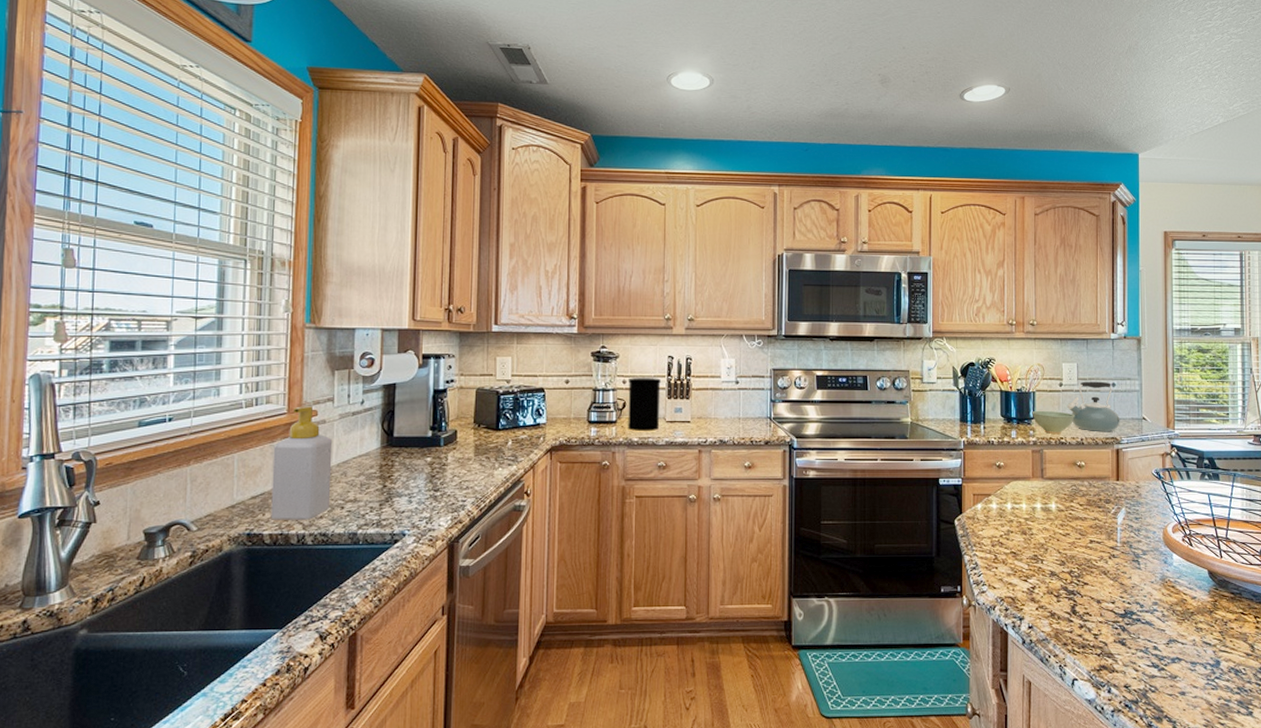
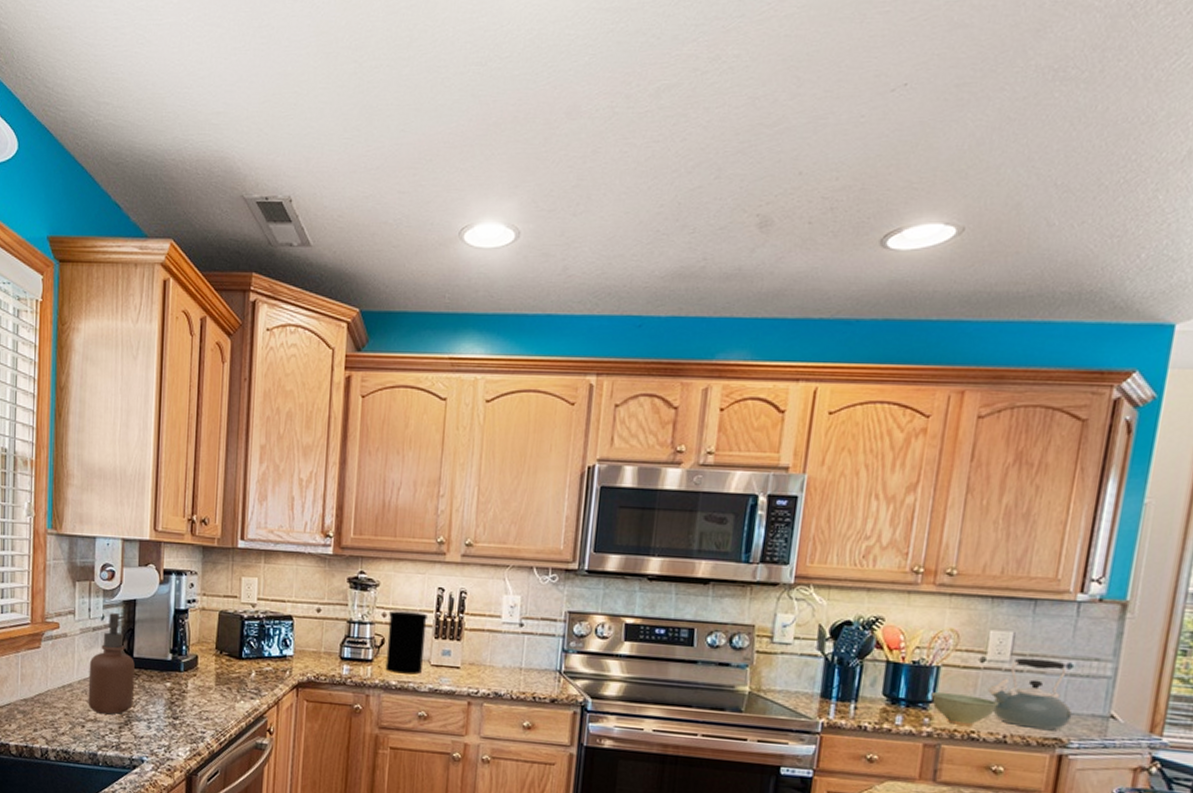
soap bottle: present [271,406,333,520] -> none [16,617,74,735]
soap dispenser: none [347,397,395,494] -> present [88,613,135,715]

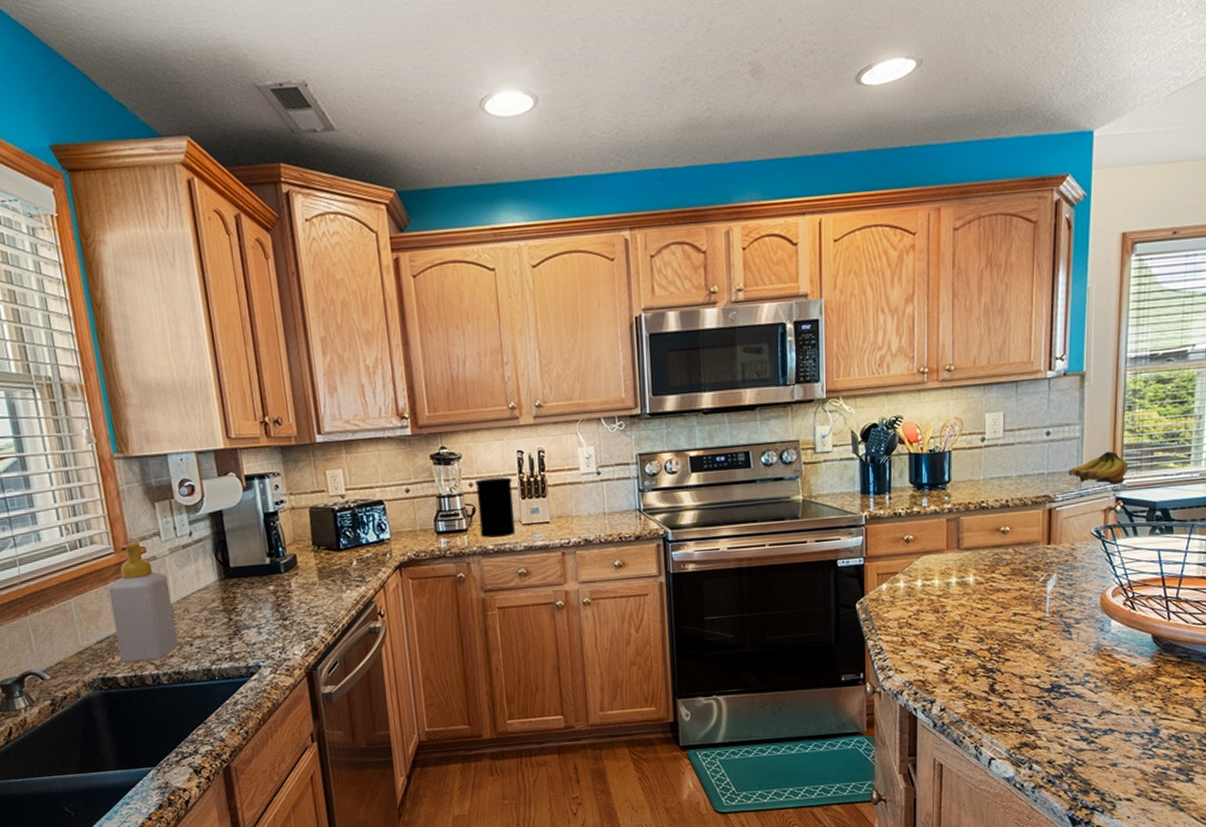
soap bottle: none [16,617,74,735] -> present [108,543,179,663]
soap dispenser: present [88,613,135,715] -> none [185,527,239,629]
bowl: present [931,691,999,727] -> none [947,471,1000,499]
kettle: present [987,657,1073,731] -> none [989,430,1055,491]
fruit: none [1090,700,1175,742] -> present [1068,451,1129,485]

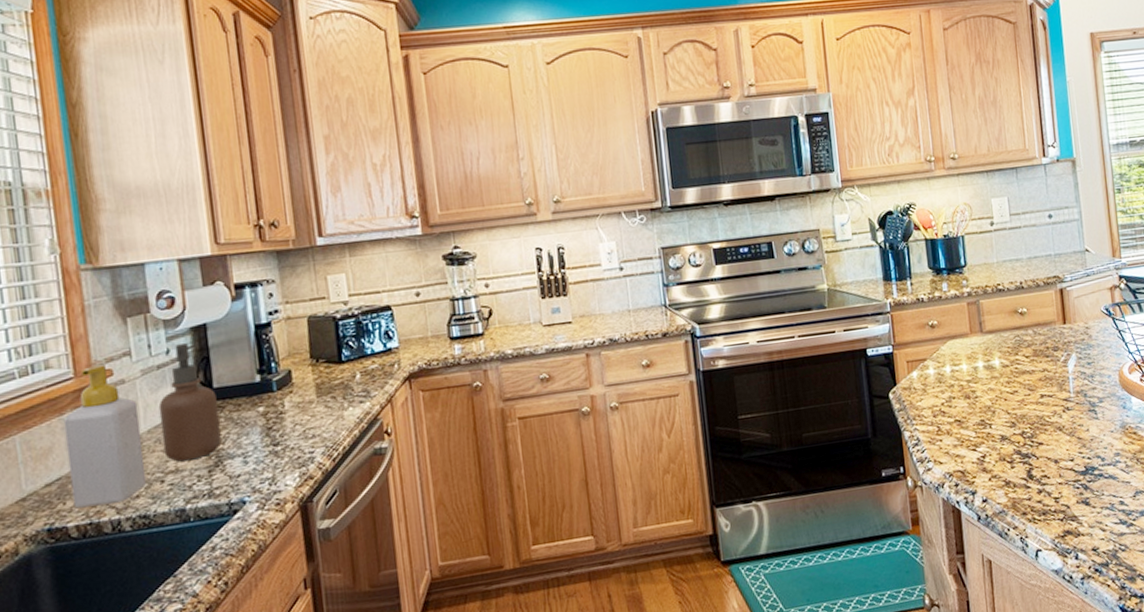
soap dispenser: none [185,527,239,629] -> present [158,343,222,462]
canister: present [475,477,515,538] -> none [492,276,535,342]
fruit: present [1068,451,1129,485] -> none [1073,231,1126,263]

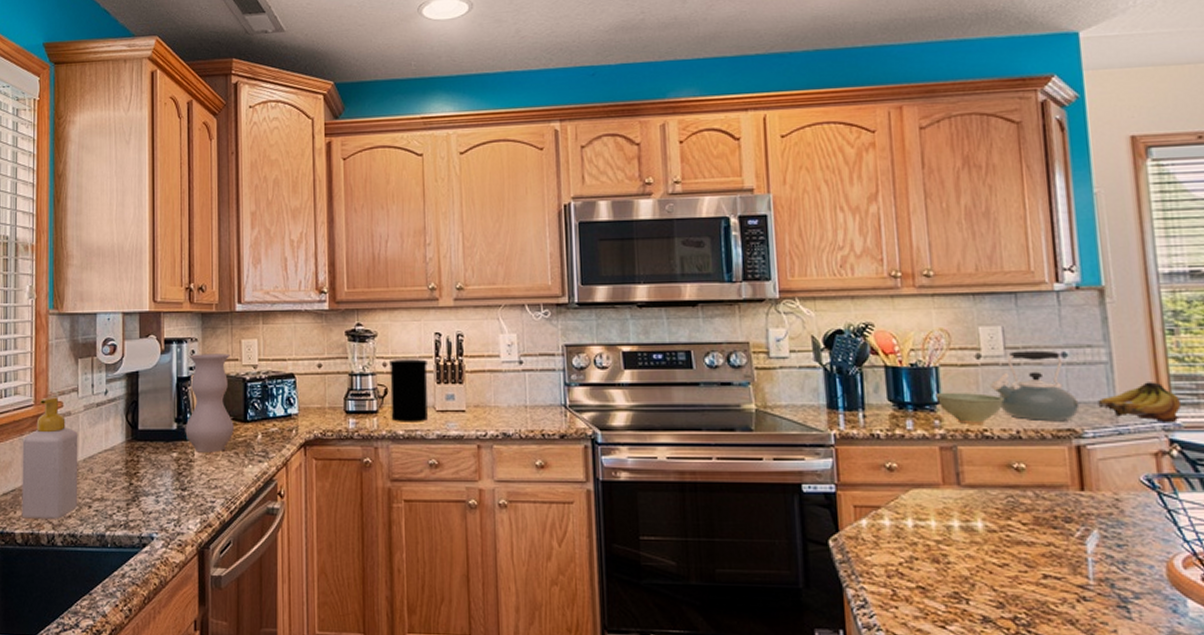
soap dispenser: present [158,343,222,462] -> none [94,387,140,492]
vase: none [266,292,328,403] -> present [185,353,234,453]
canister: none [492,276,535,342] -> present [390,359,428,422]
bowl: none [963,254,1011,282] -> present [935,392,1005,425]
kettle: none [1000,214,1062,273] -> present [989,350,1080,422]
fruit: none [1073,231,1126,263] -> present [1097,382,1182,423]

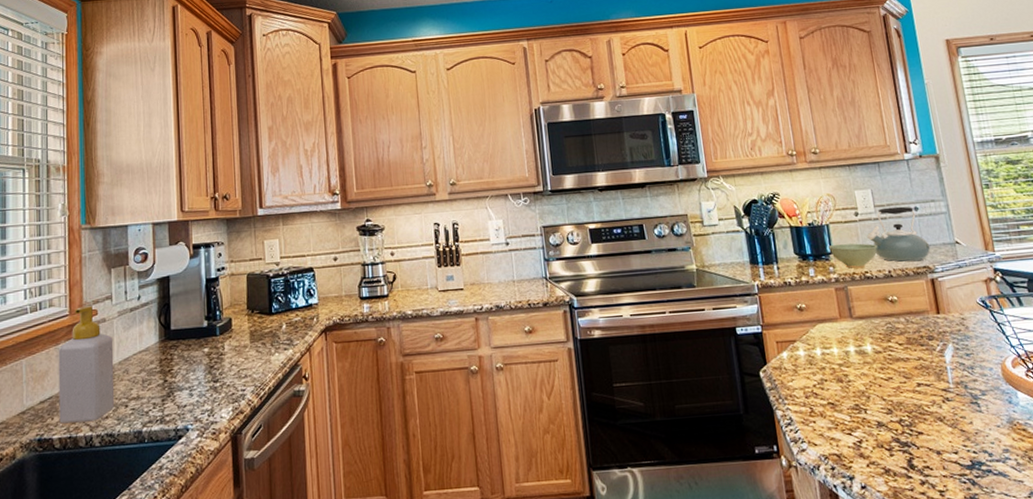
vase: present [185,353,234,453] -> none [215,254,260,346]
canister: present [390,359,428,422] -> none [396,247,432,304]
fruit: present [1097,382,1182,423] -> none [942,225,999,256]

